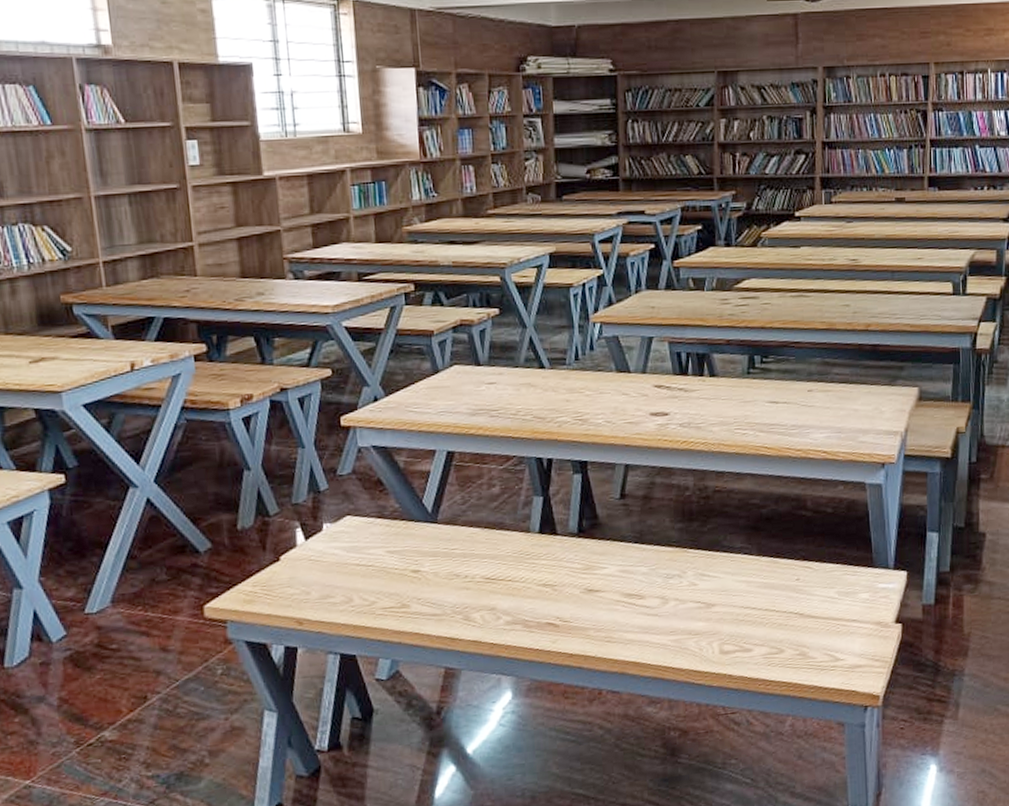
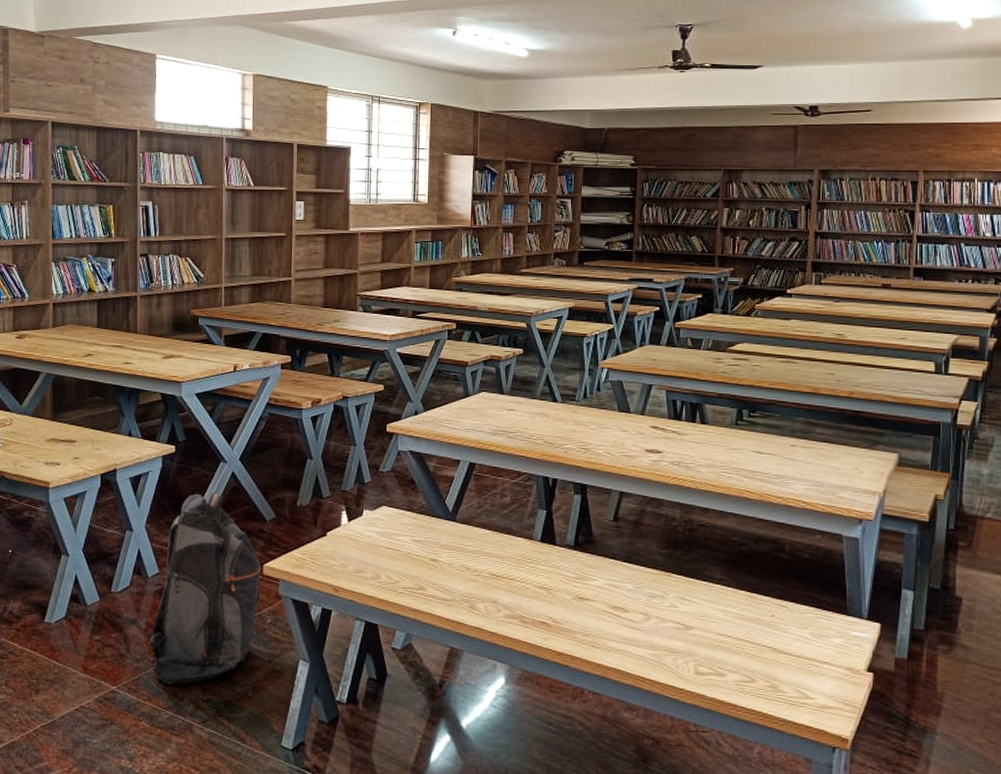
backpack: none [66,527,205,767] -> present [149,493,262,685]

